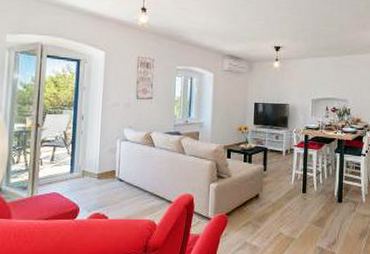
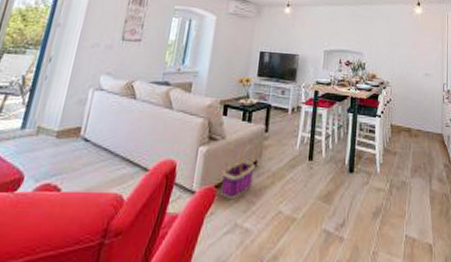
basket: none [231,179,257,225] -> present [221,142,255,200]

